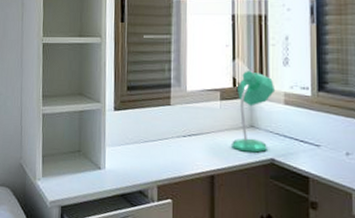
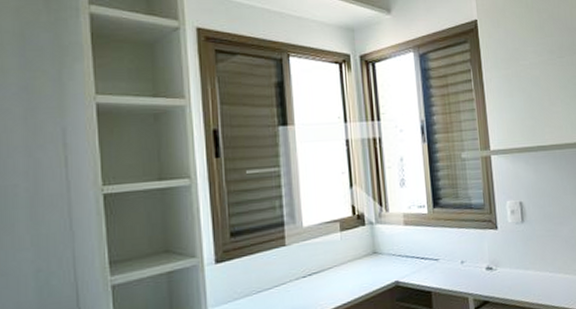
desk lamp: present [232,71,276,153] -> none [356,196,395,281]

